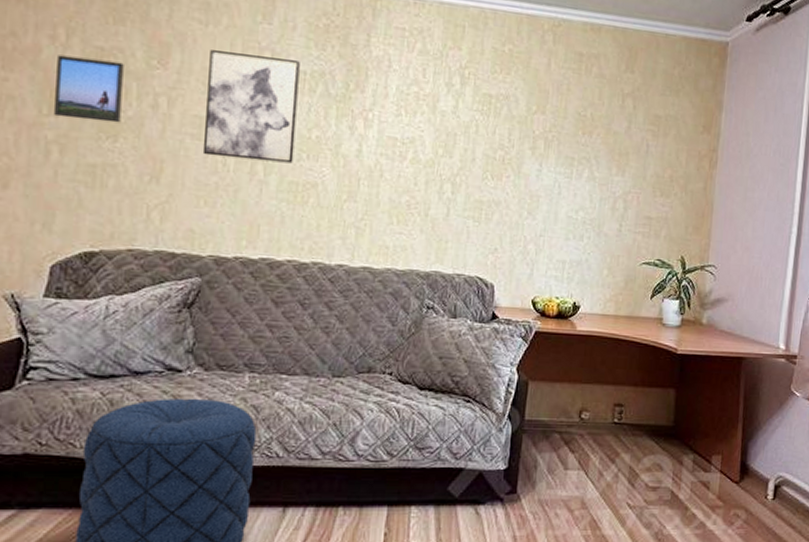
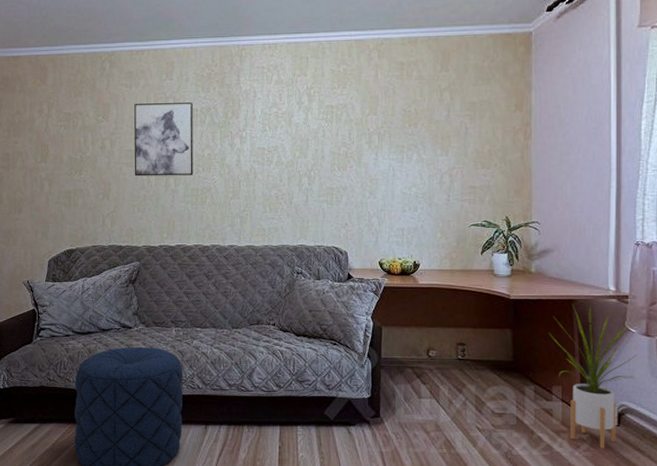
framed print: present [53,55,124,123] -> none [43,121,83,162]
house plant: none [714,362,800,525] -> present [549,304,638,449]

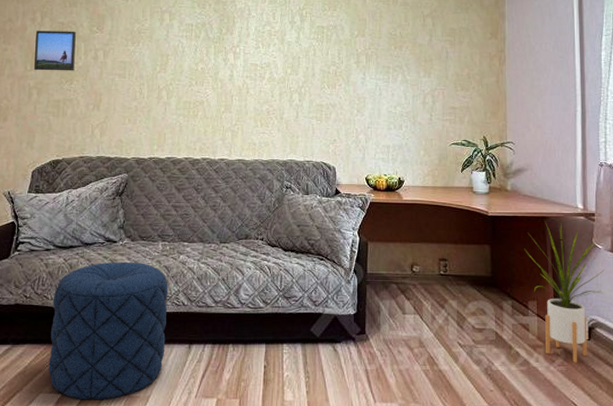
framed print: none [43,121,83,162] -> present [33,30,76,71]
wall art: present [134,102,194,177] -> none [126,16,188,89]

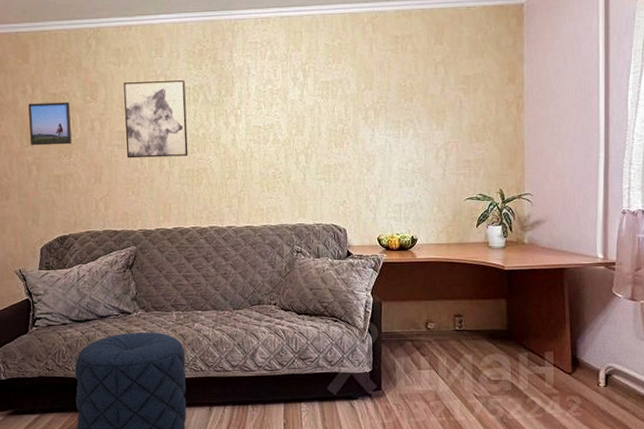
wall art: none [126,16,188,89] -> present [124,80,188,159]
house plant: present [524,221,605,363] -> none [541,272,624,409]

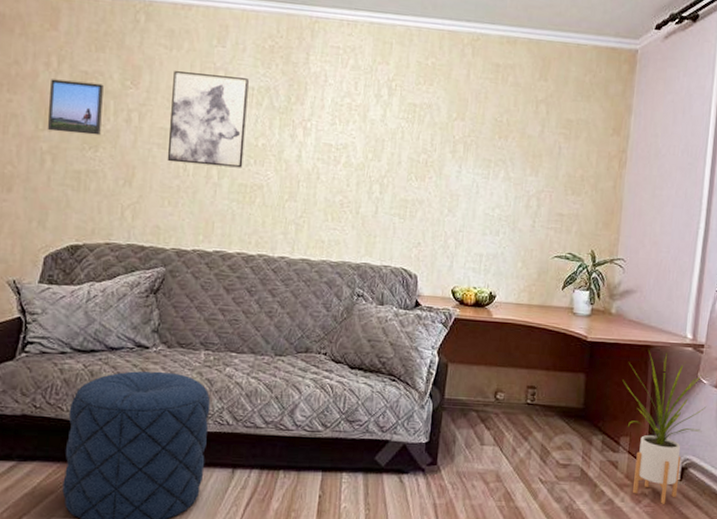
house plant: none [541,272,624,409] -> present [622,350,707,504]

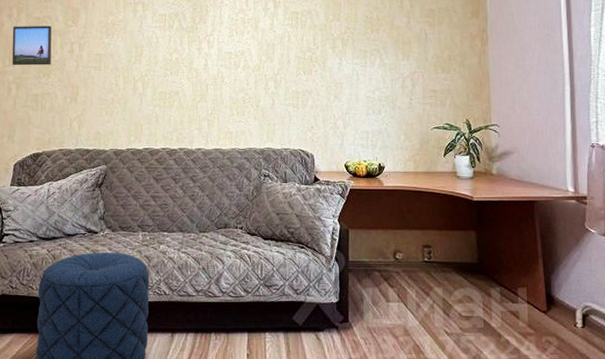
wall art: present [167,71,249,168] -> none [102,8,162,80]
house plant: present [622,350,707,504] -> none [512,205,599,351]

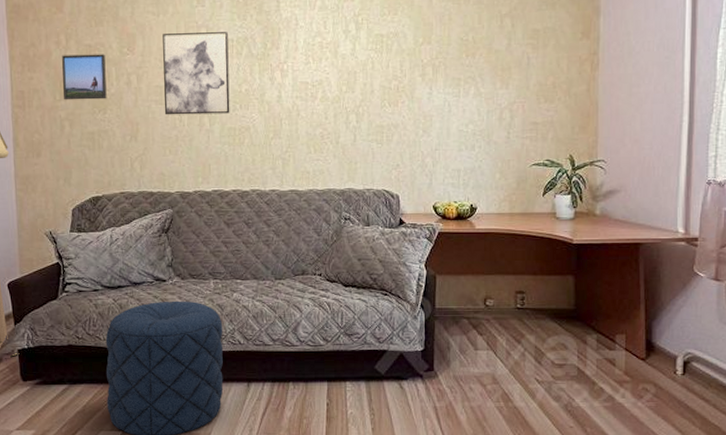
wall art: none [102,8,162,80] -> present [163,32,230,115]

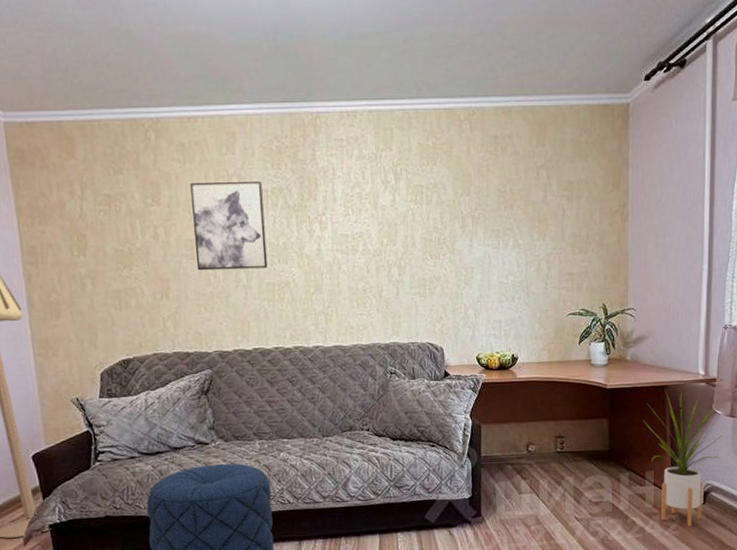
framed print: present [62,54,107,100] -> none [77,205,132,256]
house plant: none [613,248,706,398] -> present [643,390,723,527]

